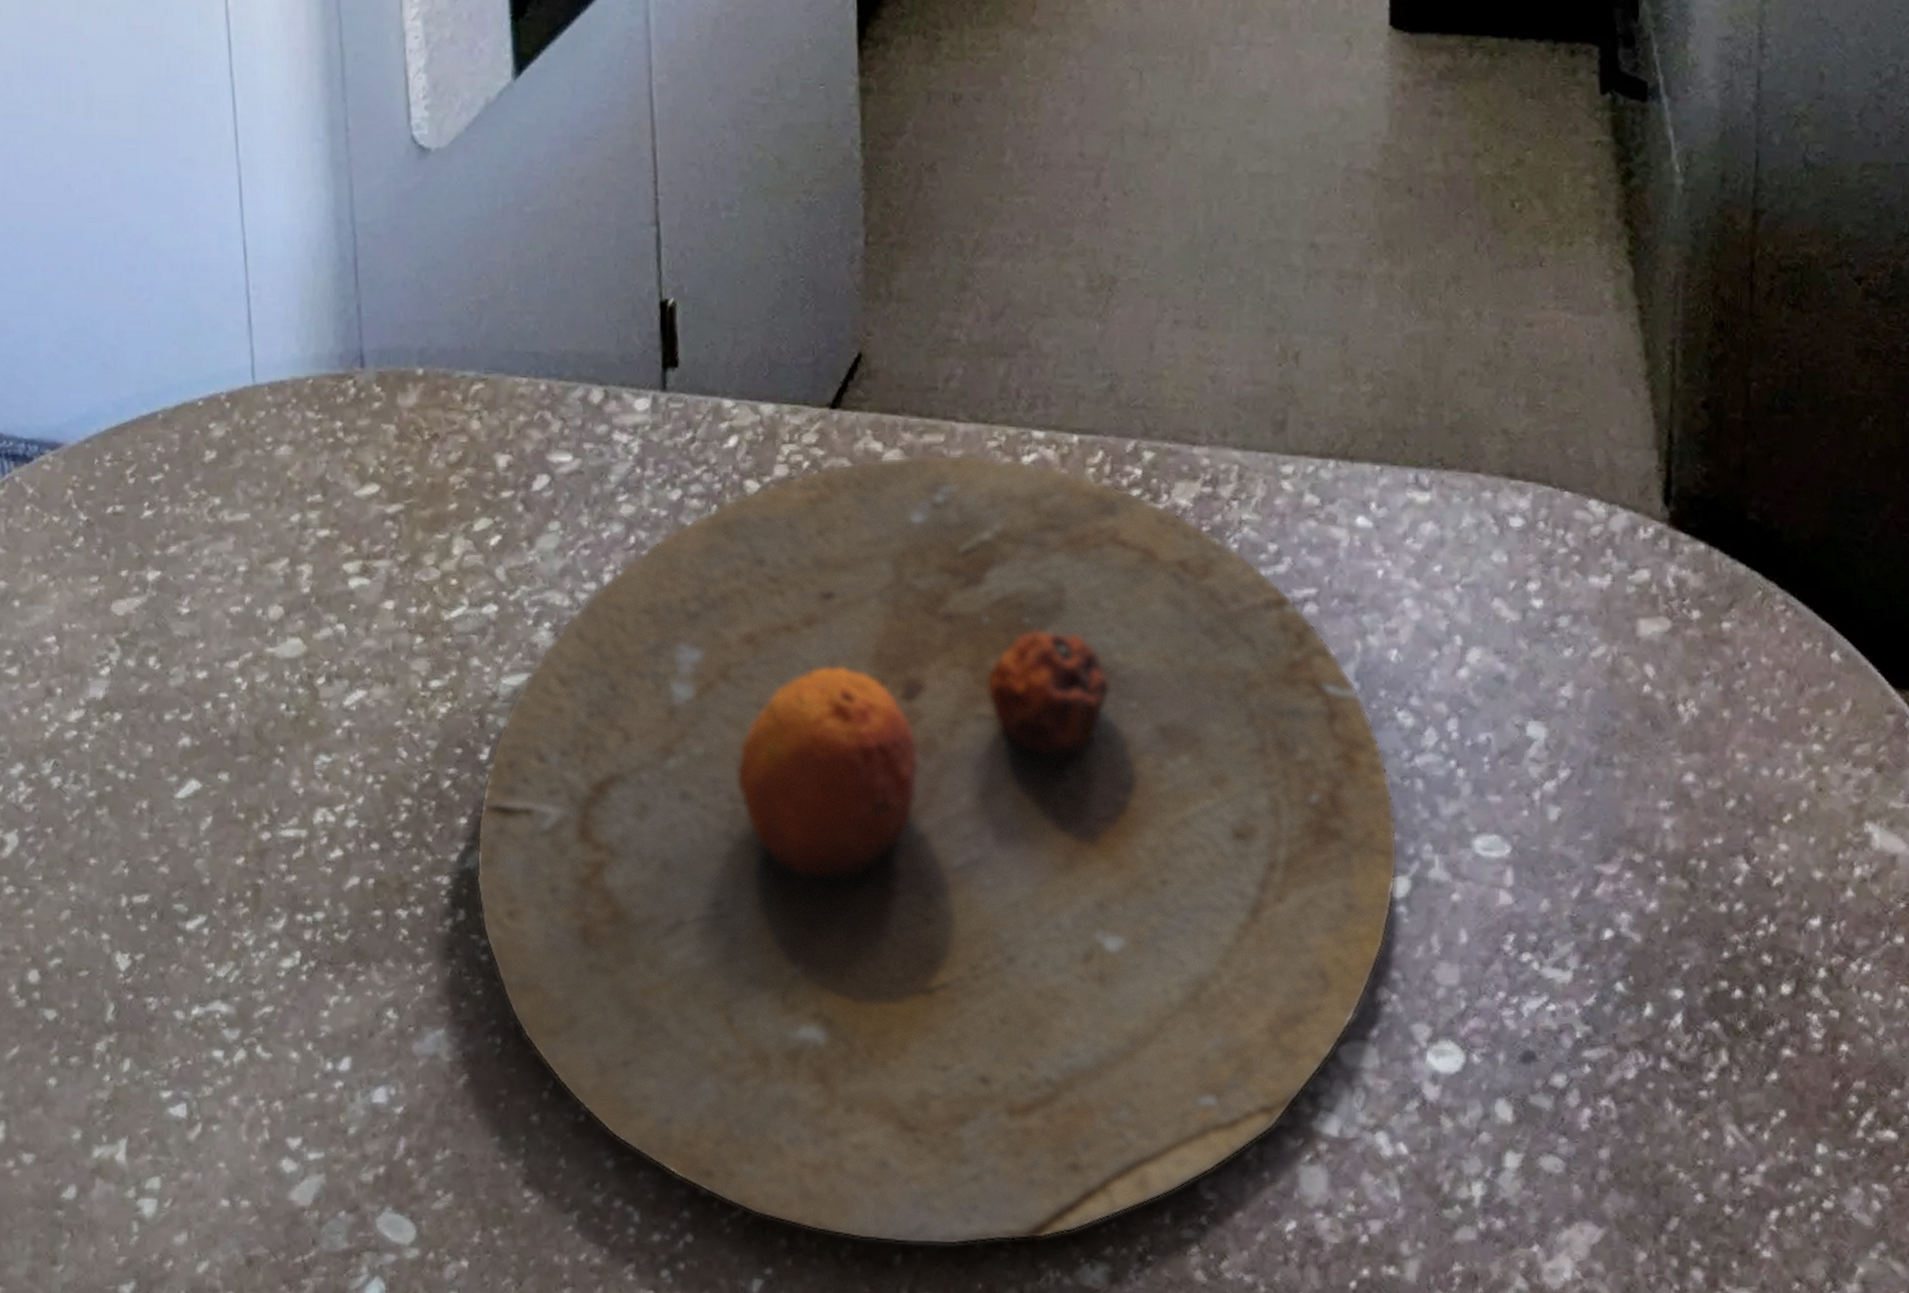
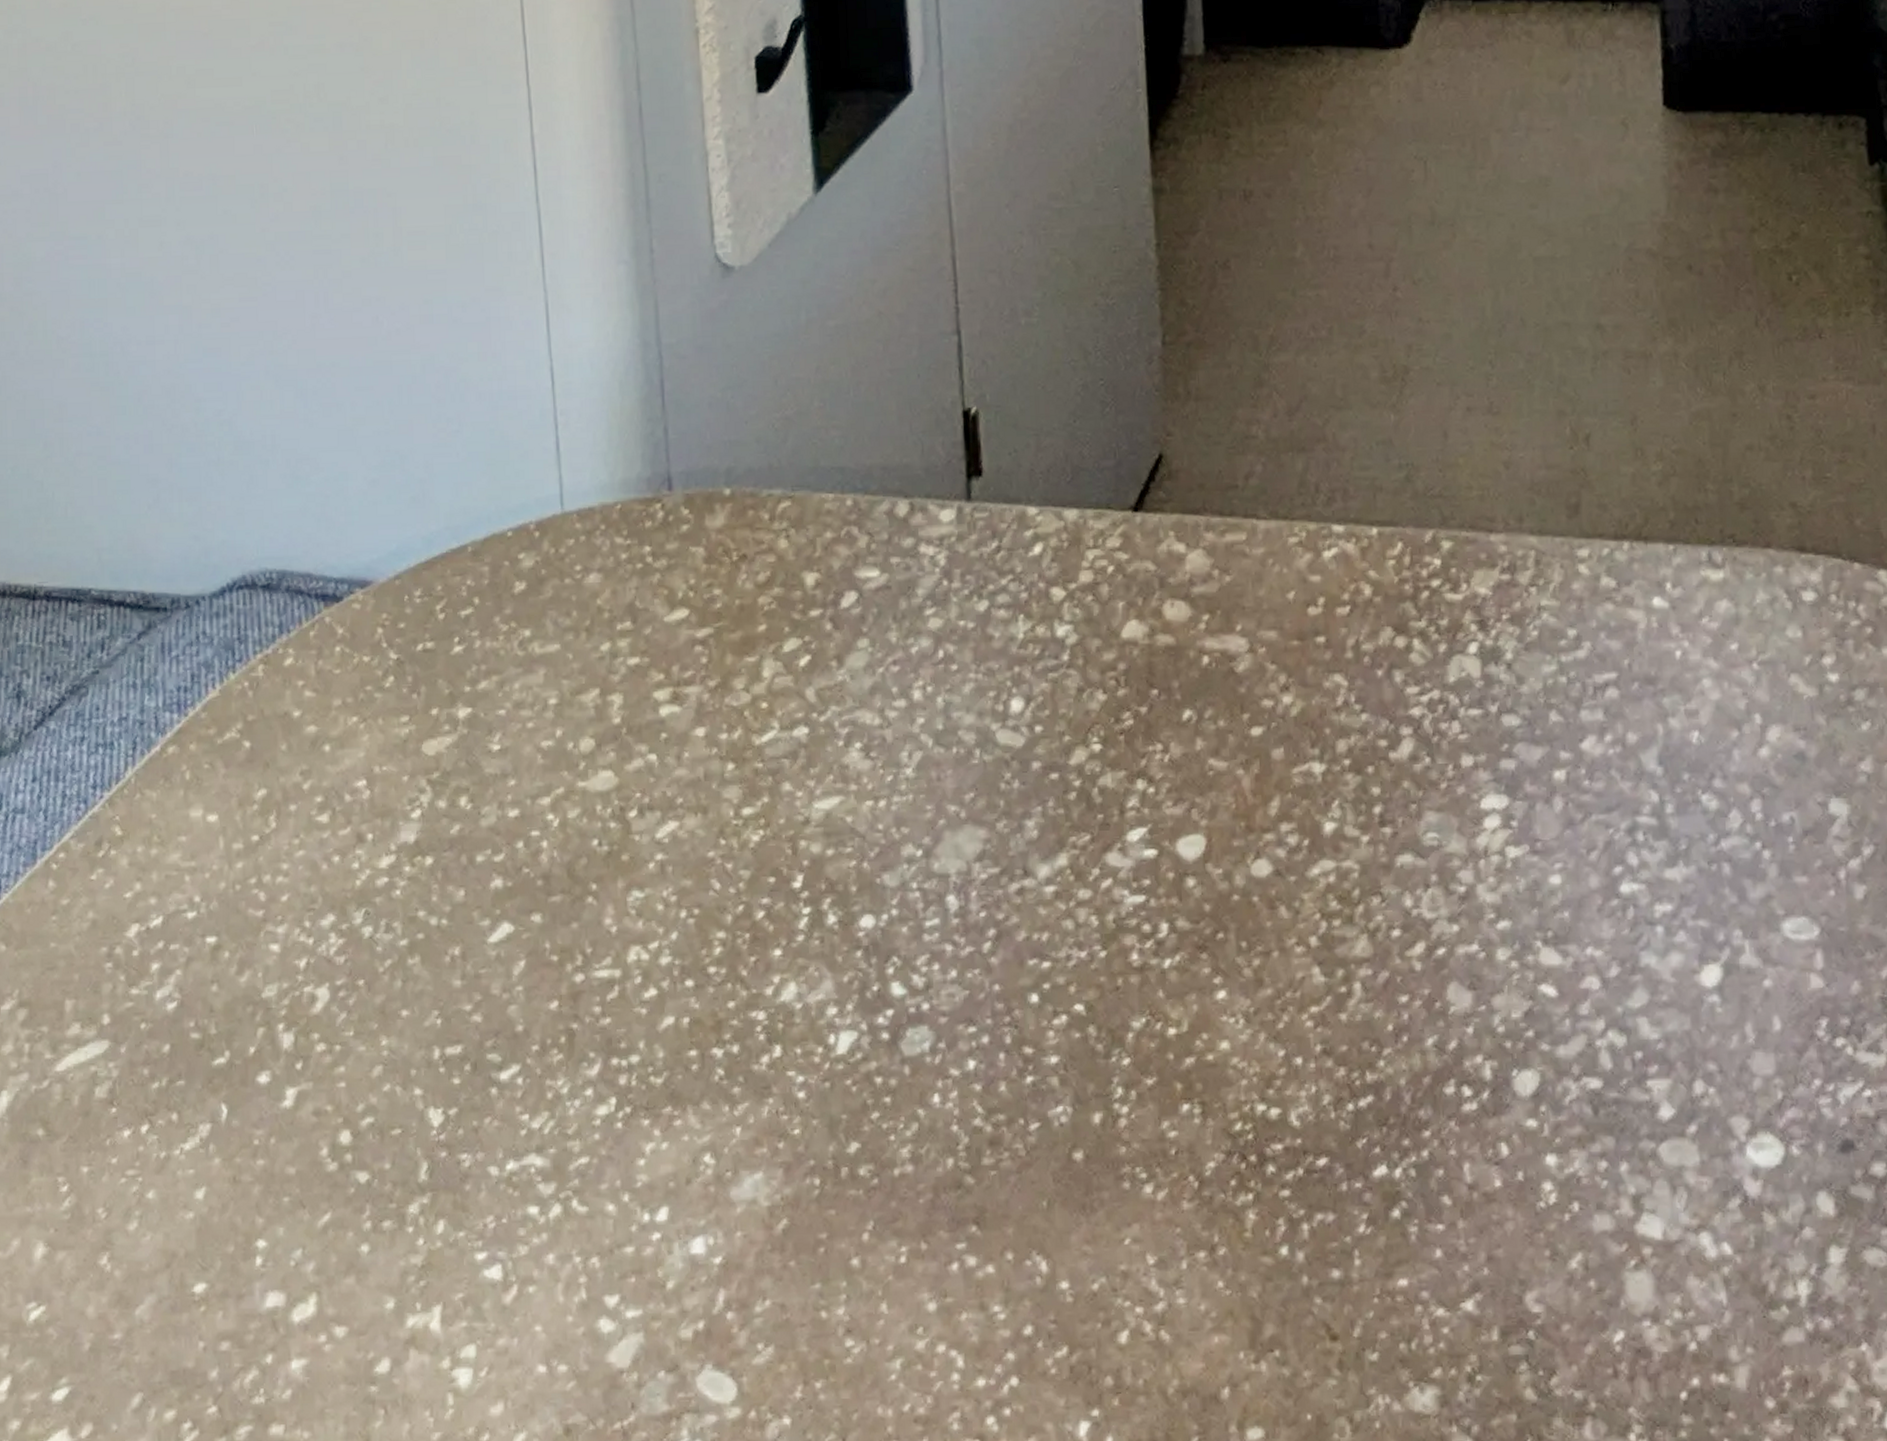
plate: present [475,454,1398,1245] -> none [790,552,1710,1376]

